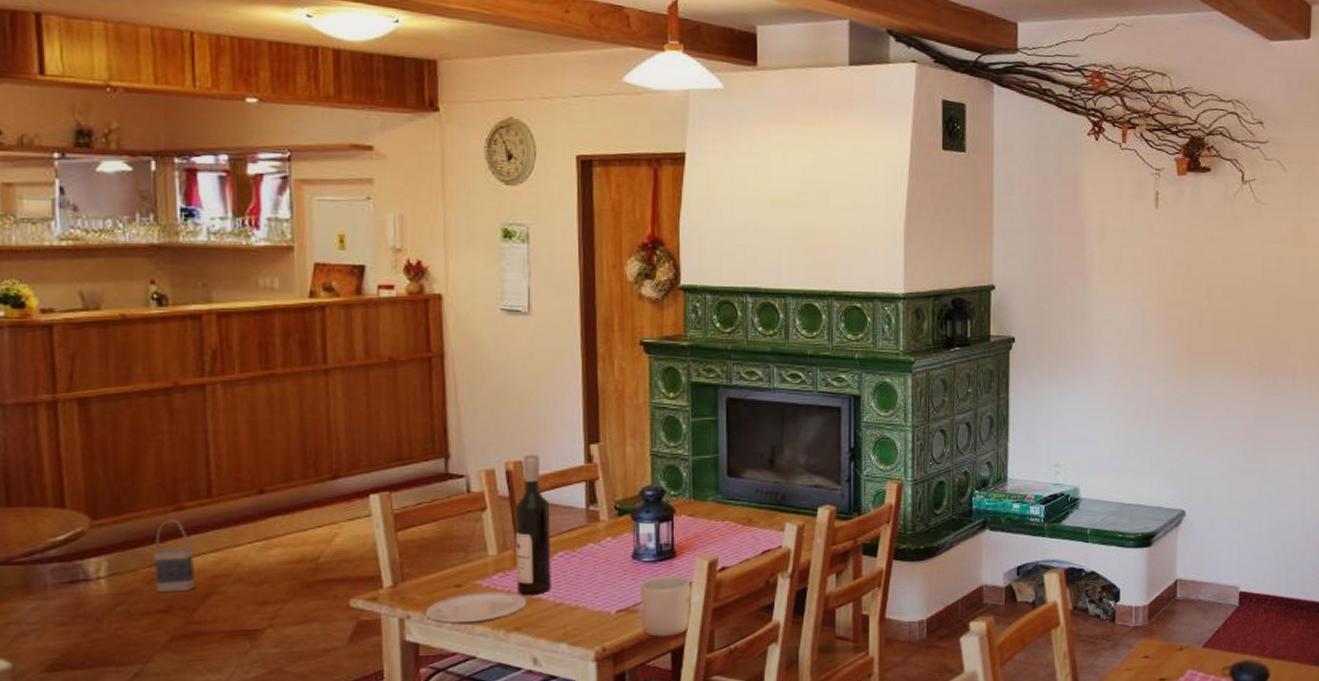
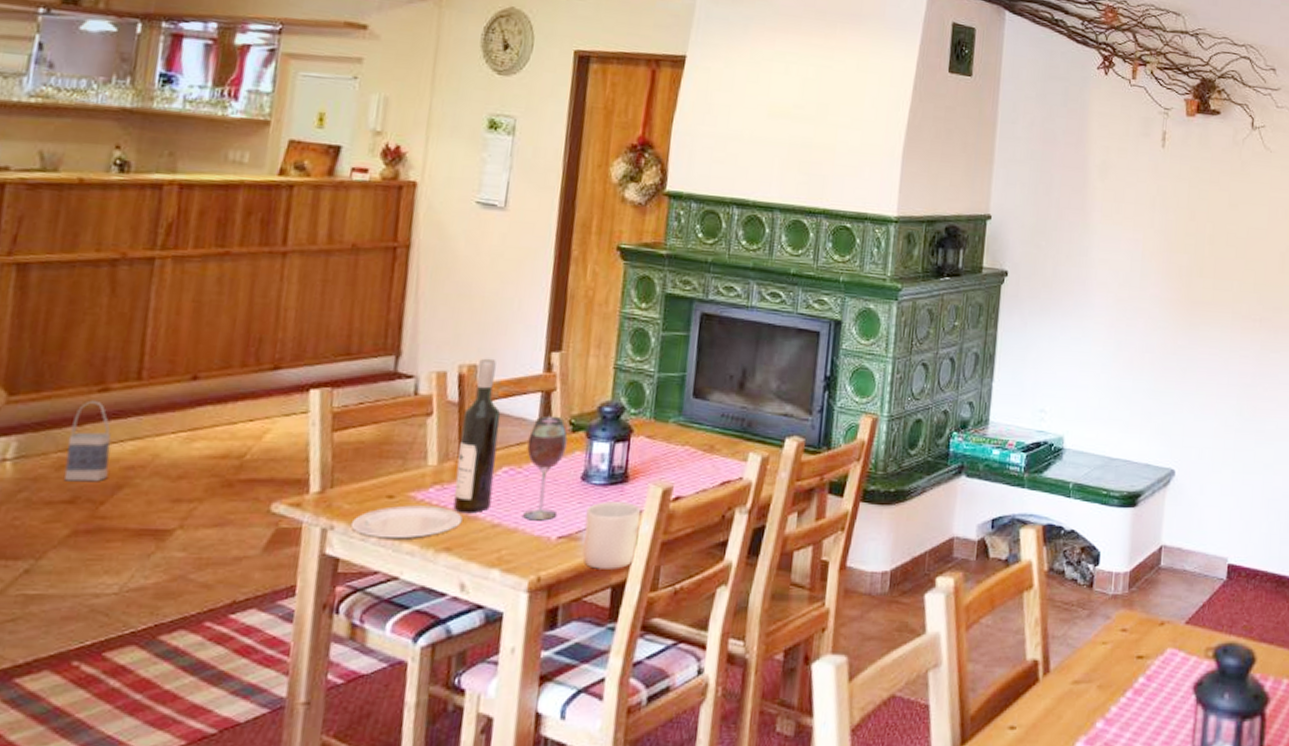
wineglass: none [578,502,615,598] -> present [523,415,568,521]

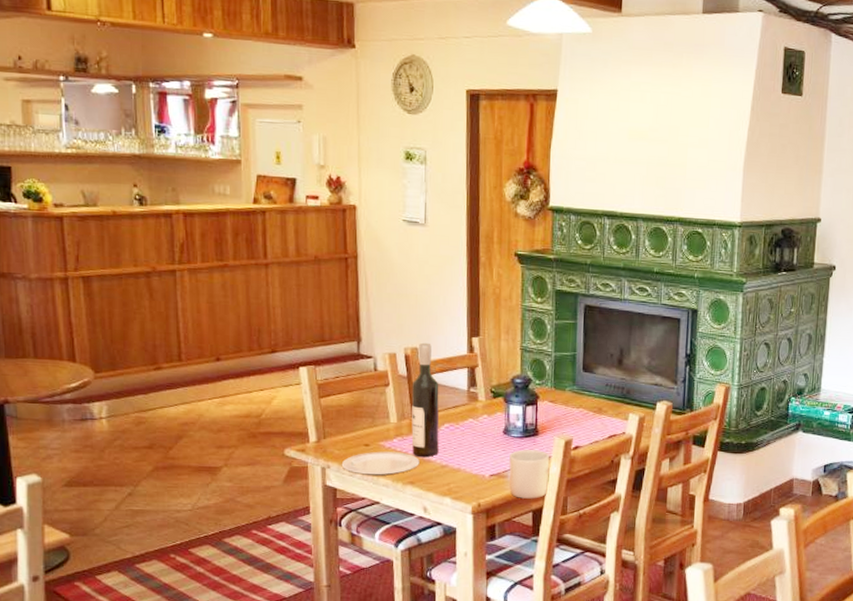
bag: present [64,400,111,482] -> none [140,376,171,434]
wineglass: present [523,415,568,521] -> none [461,386,490,463]

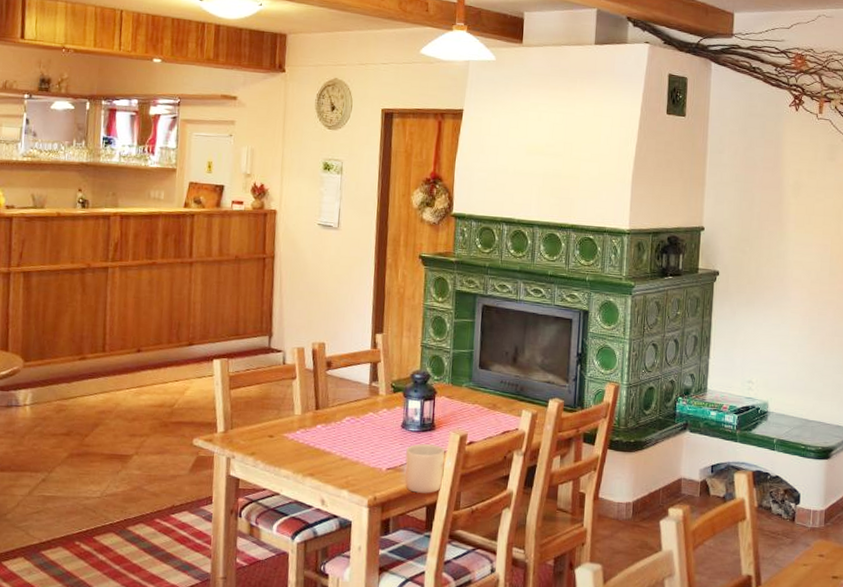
plate: present [341,451,420,477] -> none [245,442,320,468]
bottle: present [411,342,440,457] -> none [313,338,343,449]

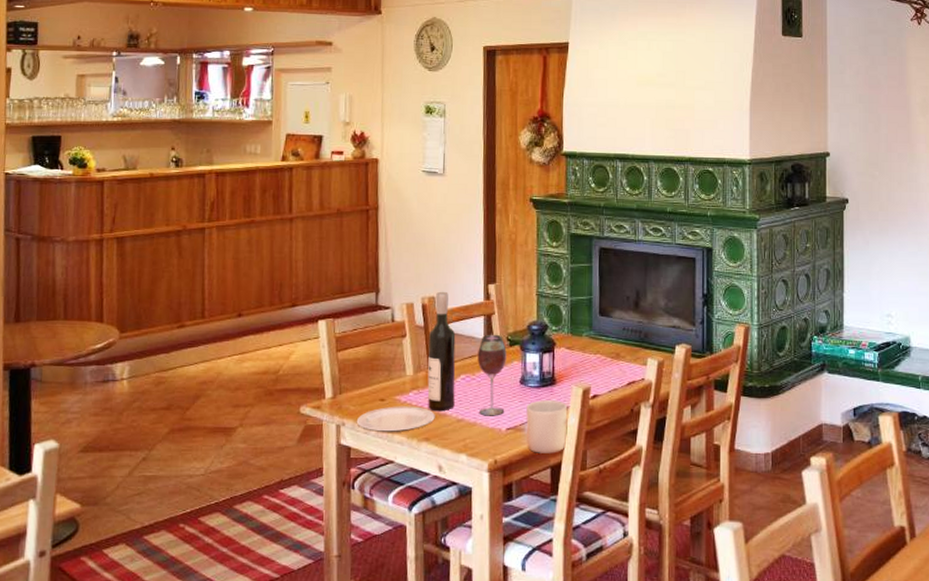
plate: none [245,442,320,468] -> present [356,406,435,433]
bottle: none [313,338,343,449] -> present [427,291,456,410]
wineglass: none [362,380,390,457] -> present [477,334,507,416]

